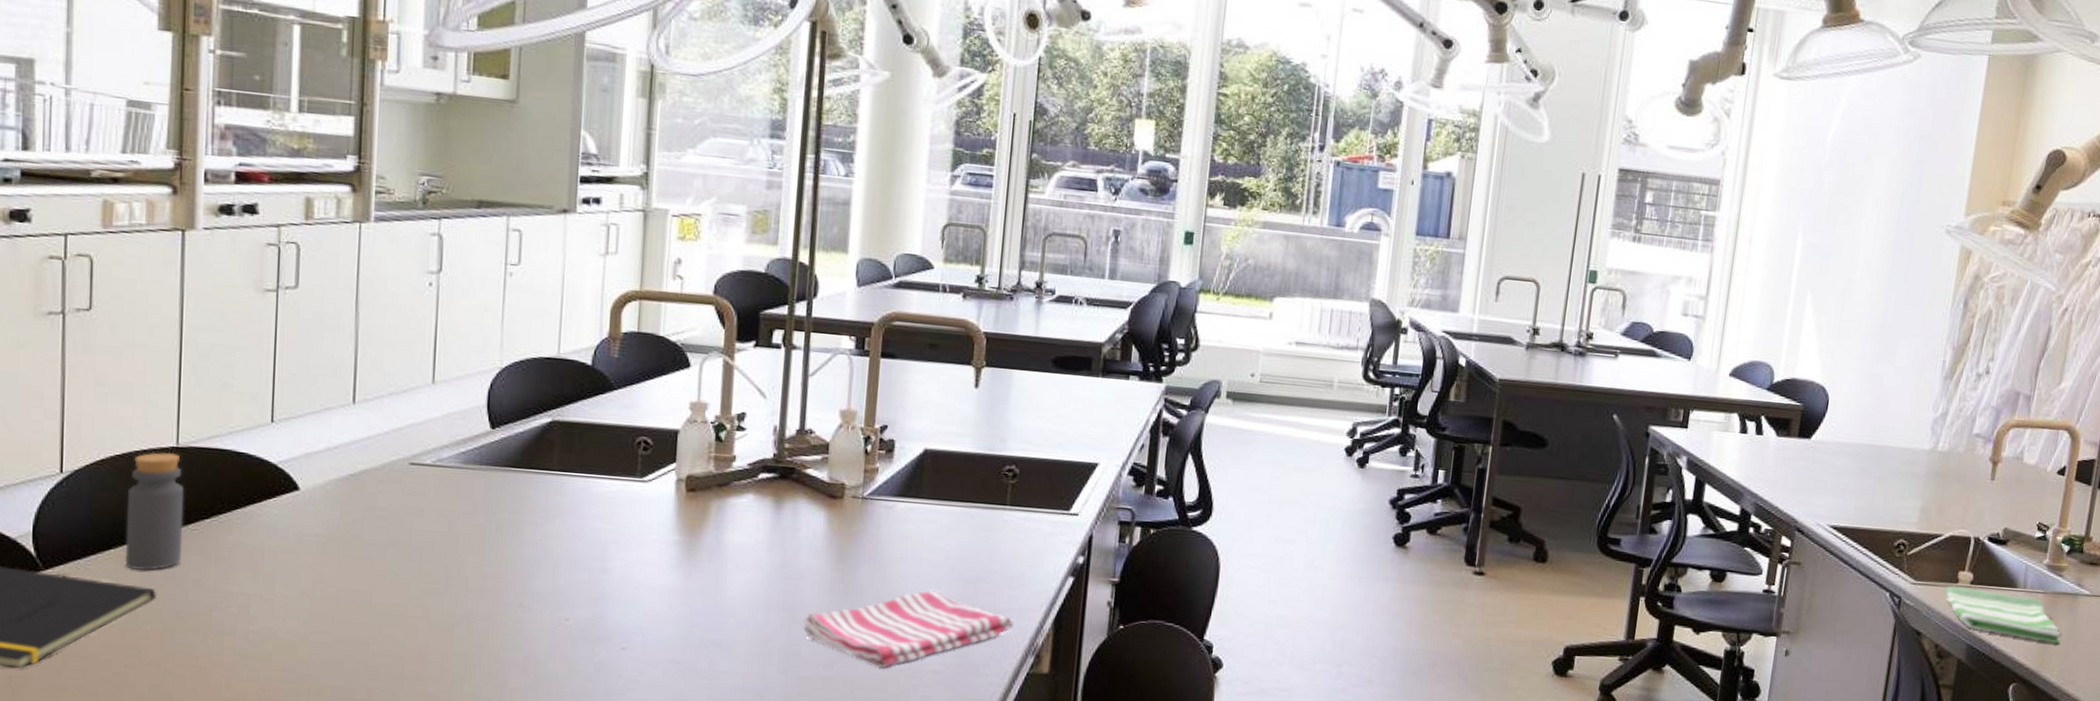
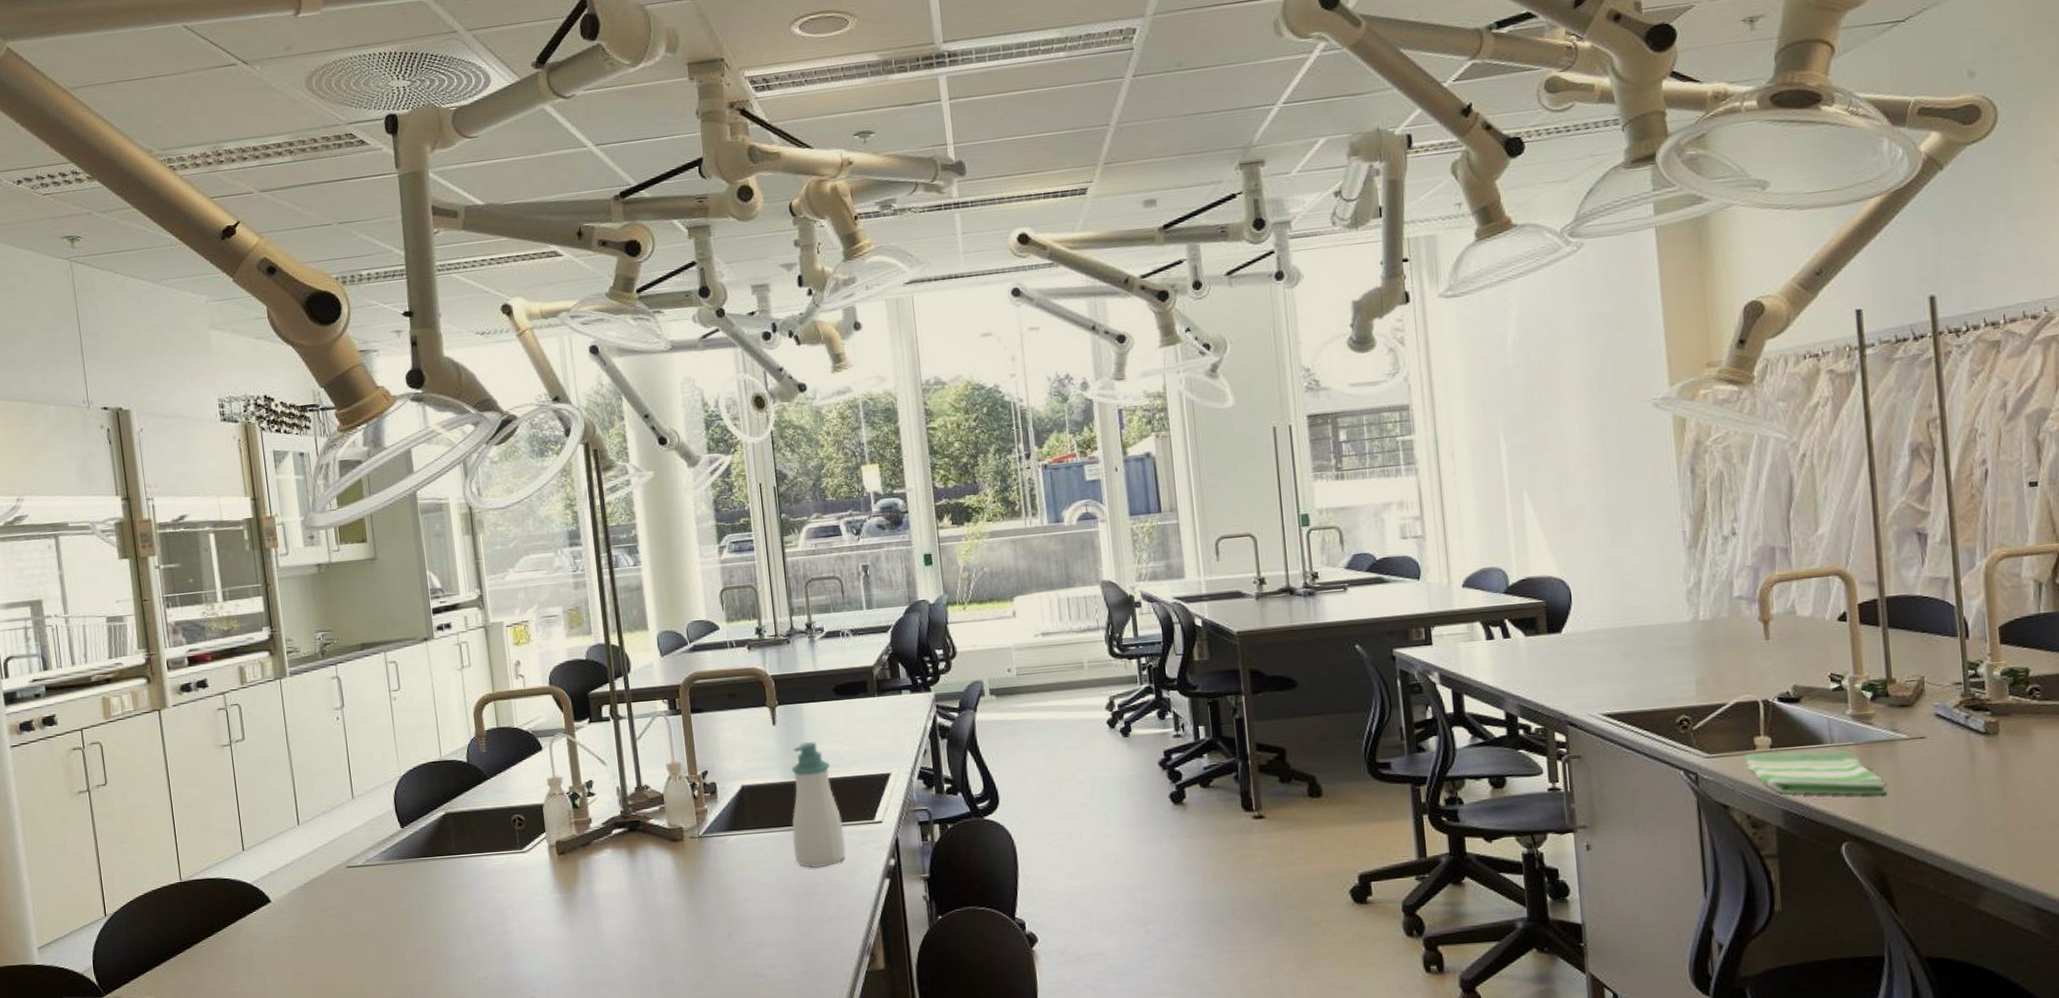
bottle: present [124,452,185,571] -> none [153,887,197,985]
dish towel: present [803,591,1015,669] -> none [671,909,847,985]
soap bottle: none [971,412,1034,554] -> present [792,742,846,868]

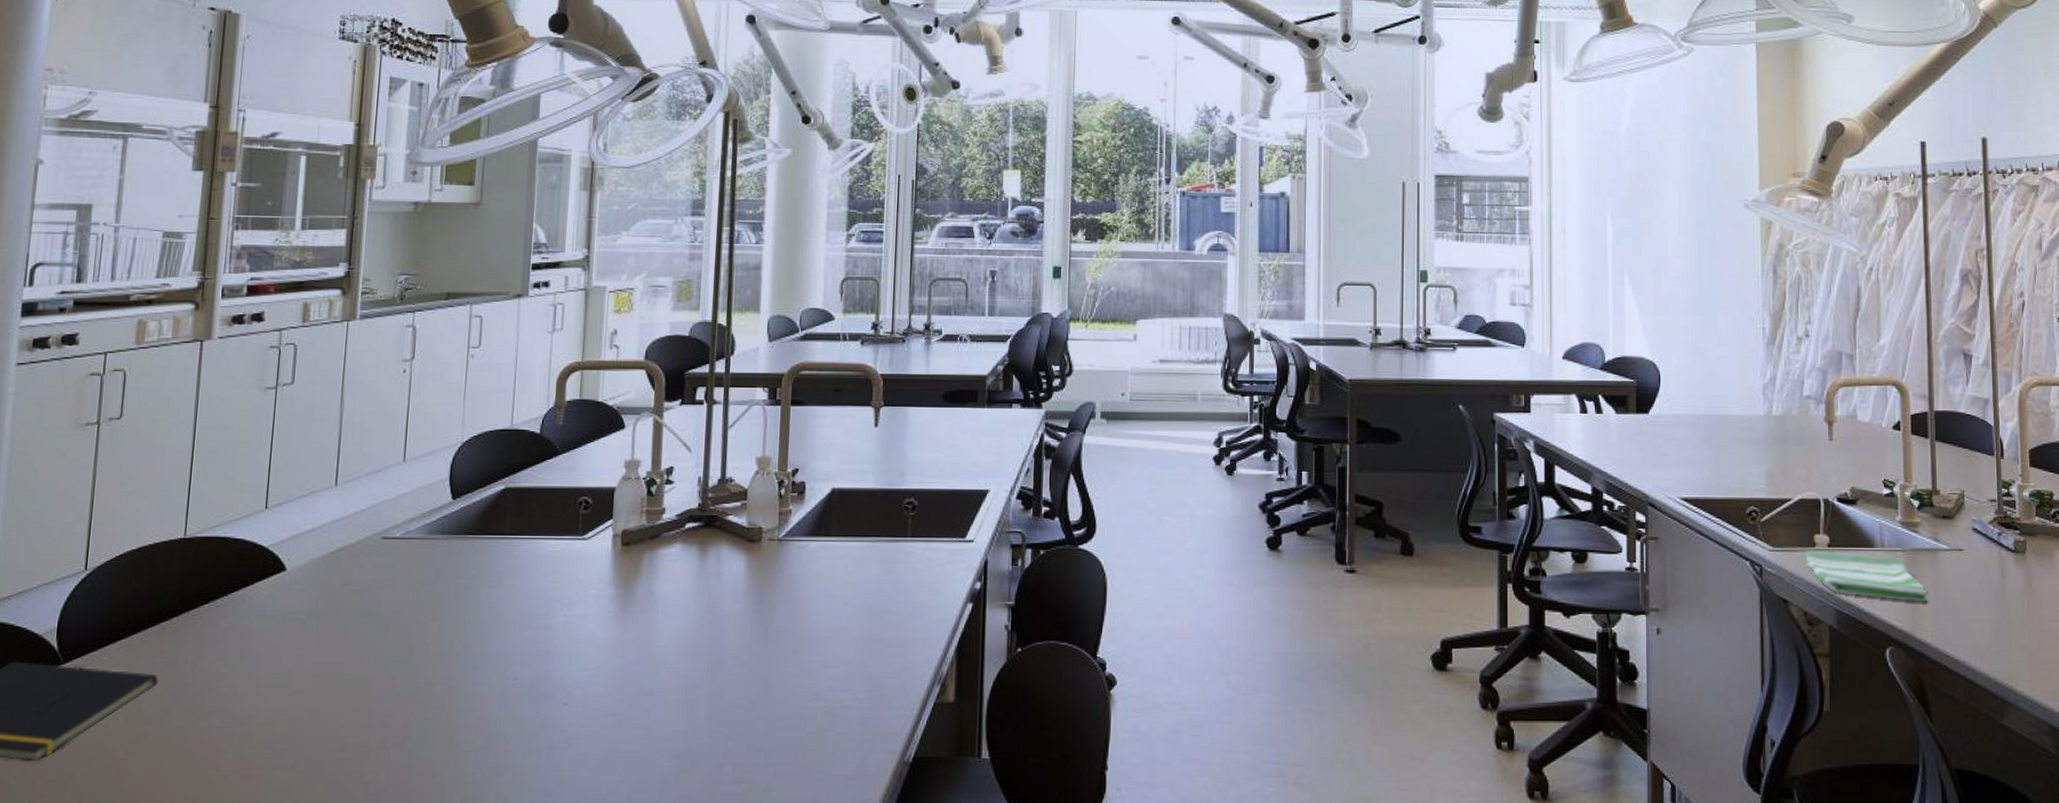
soap bottle: present [792,742,846,868] -> none [877,447,933,585]

